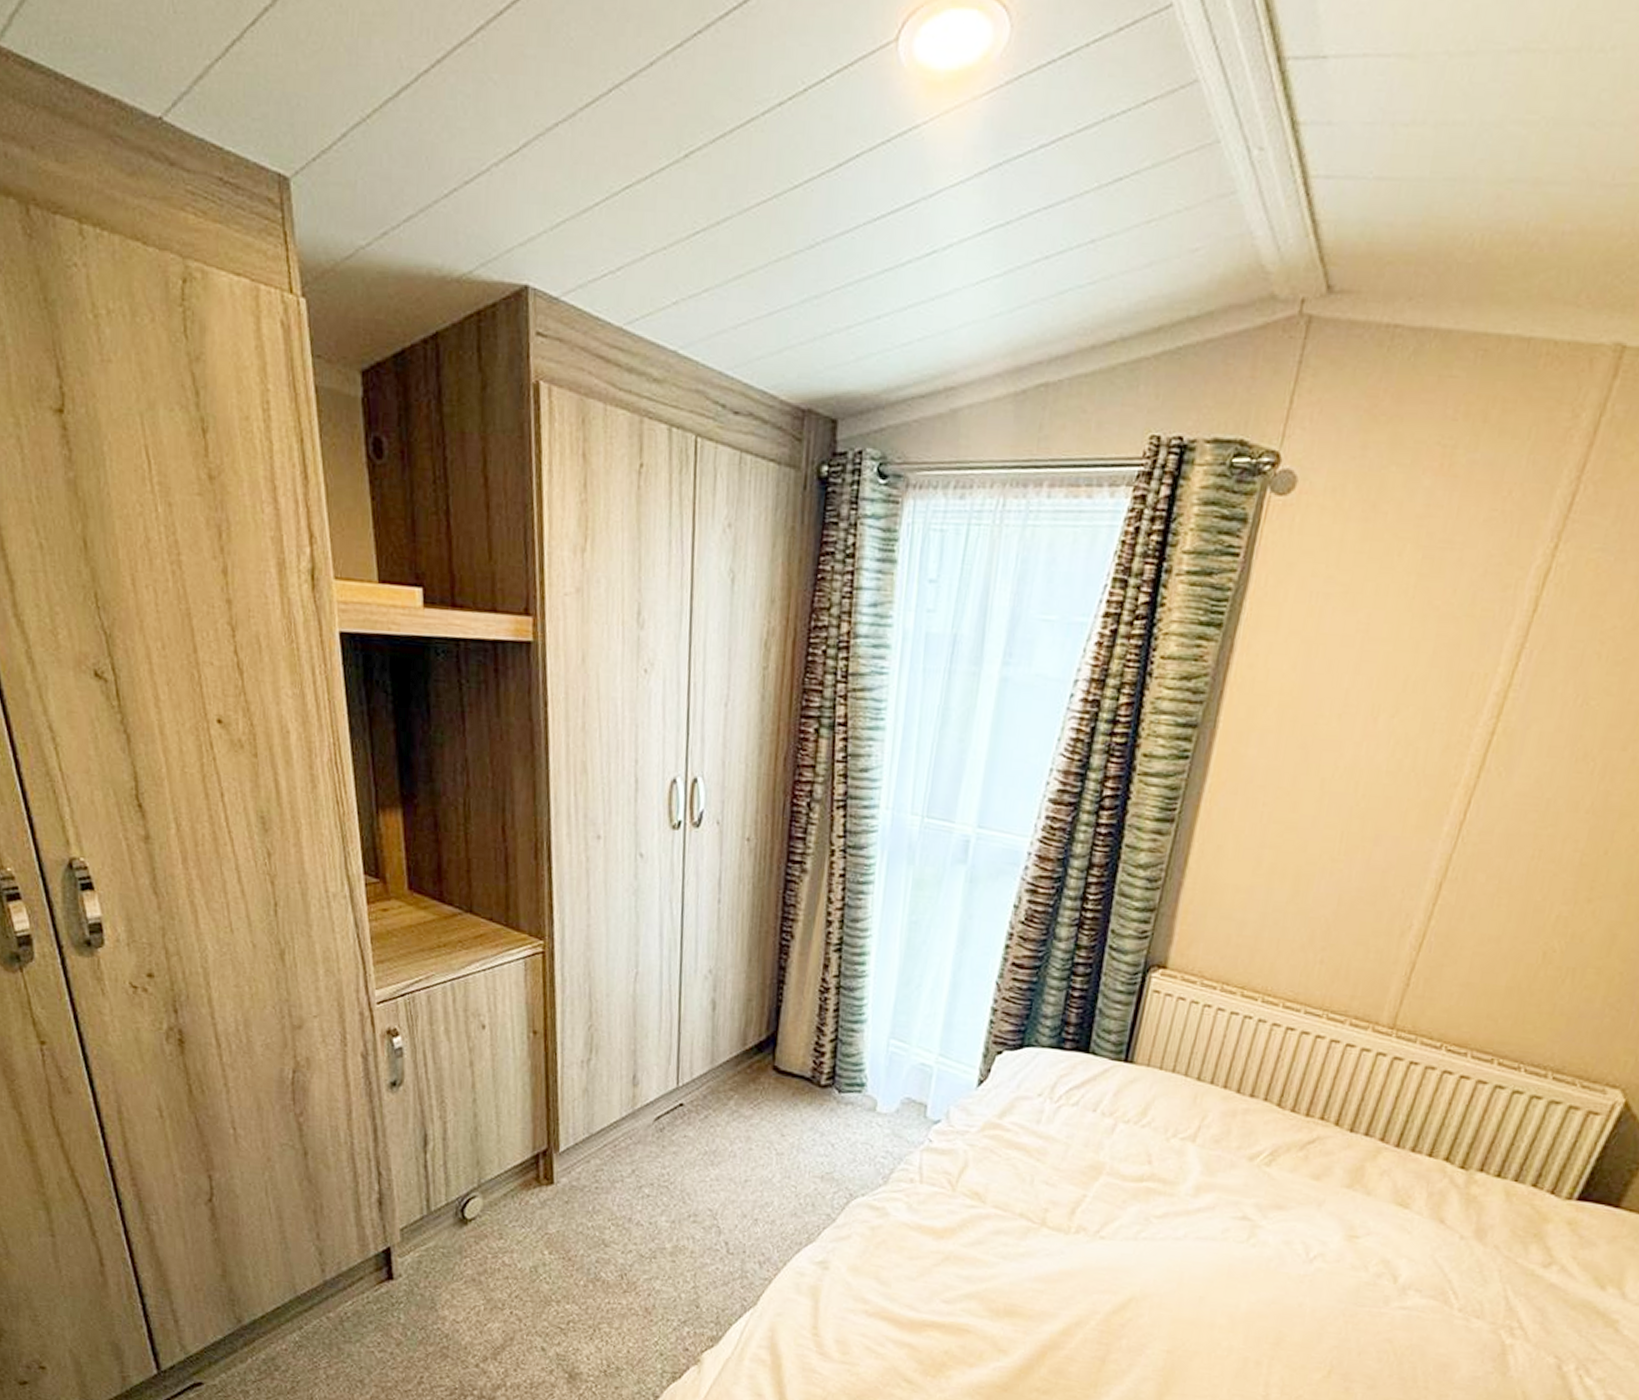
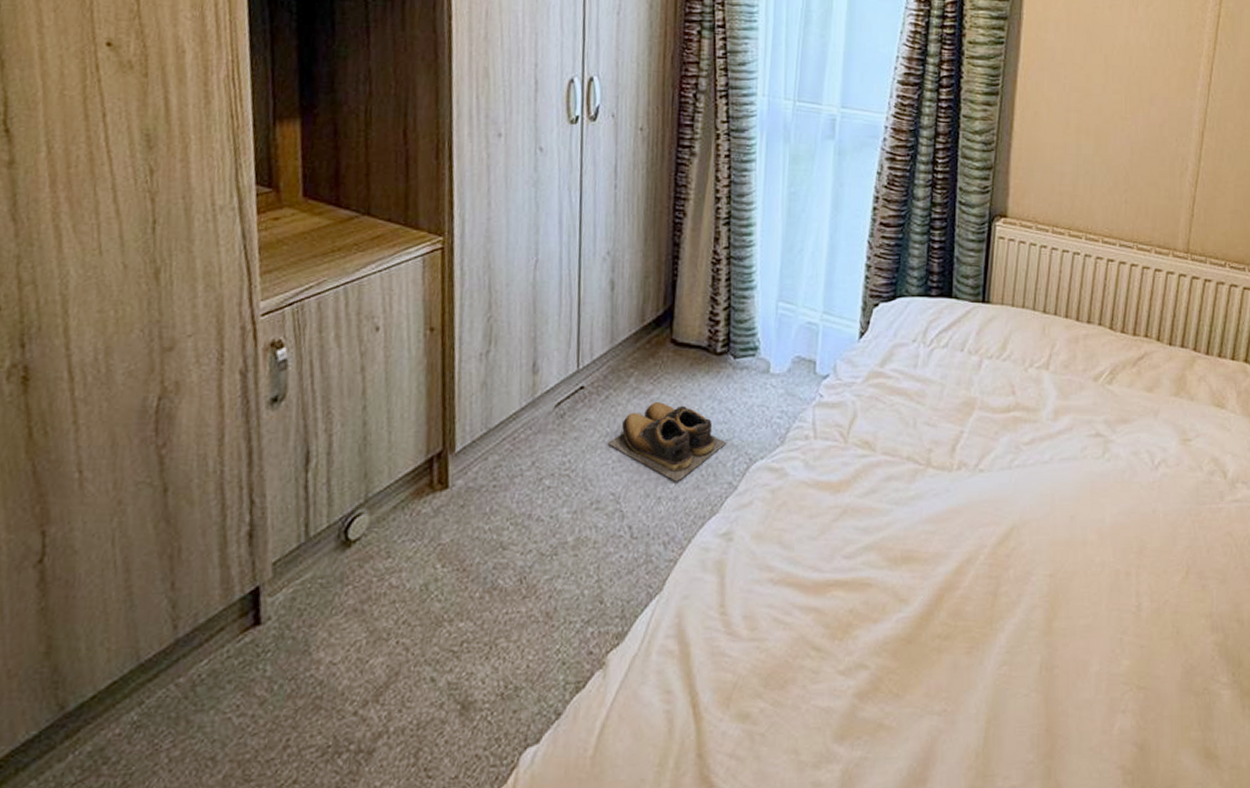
shoes: none [705,1127,827,1207] -> present [607,402,727,482]

